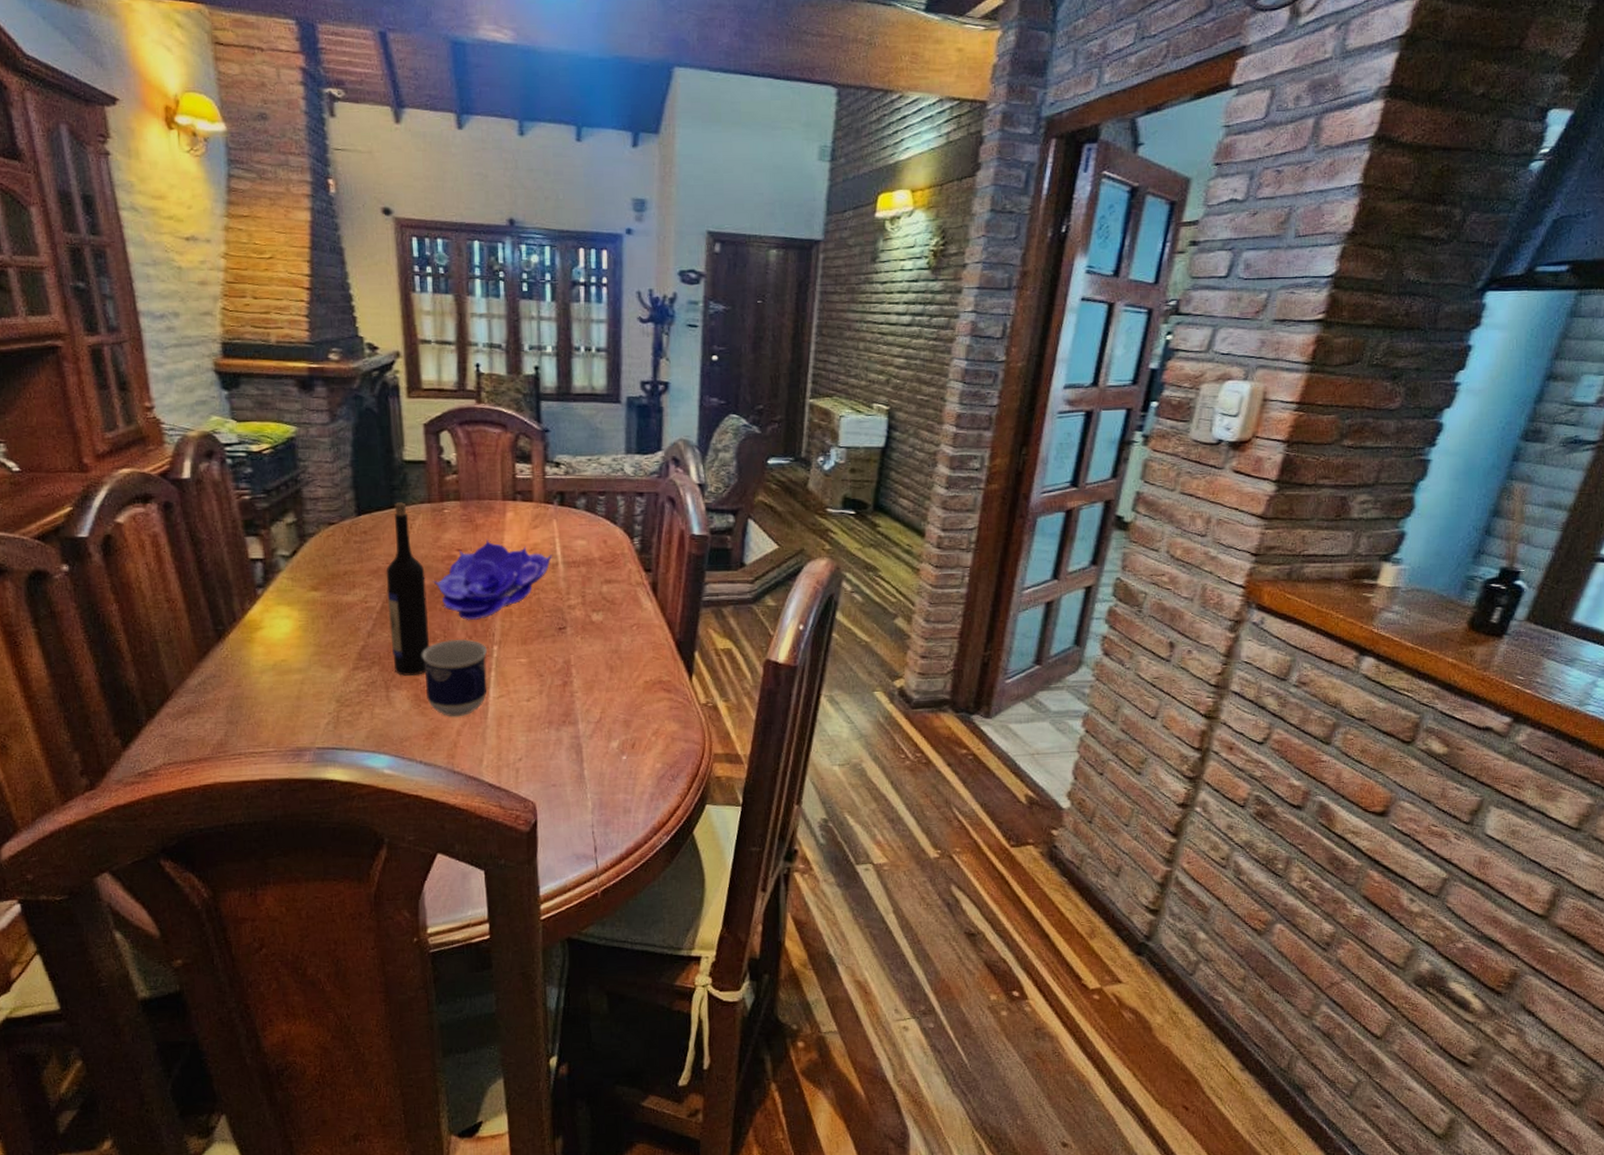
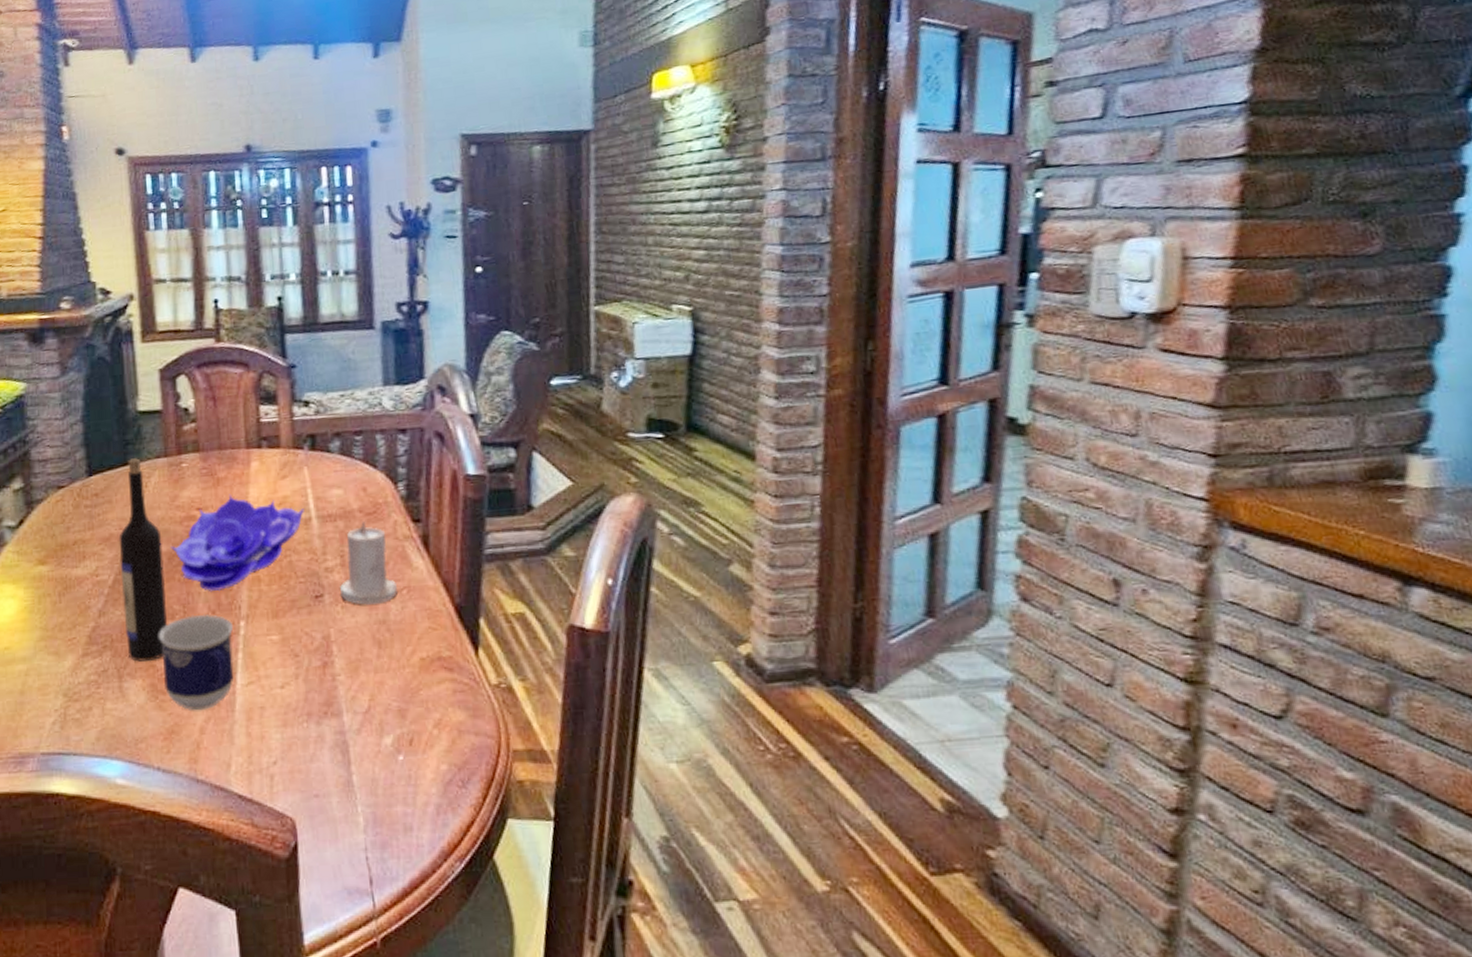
candle: none [581,569,628,637] -> present [340,522,397,605]

